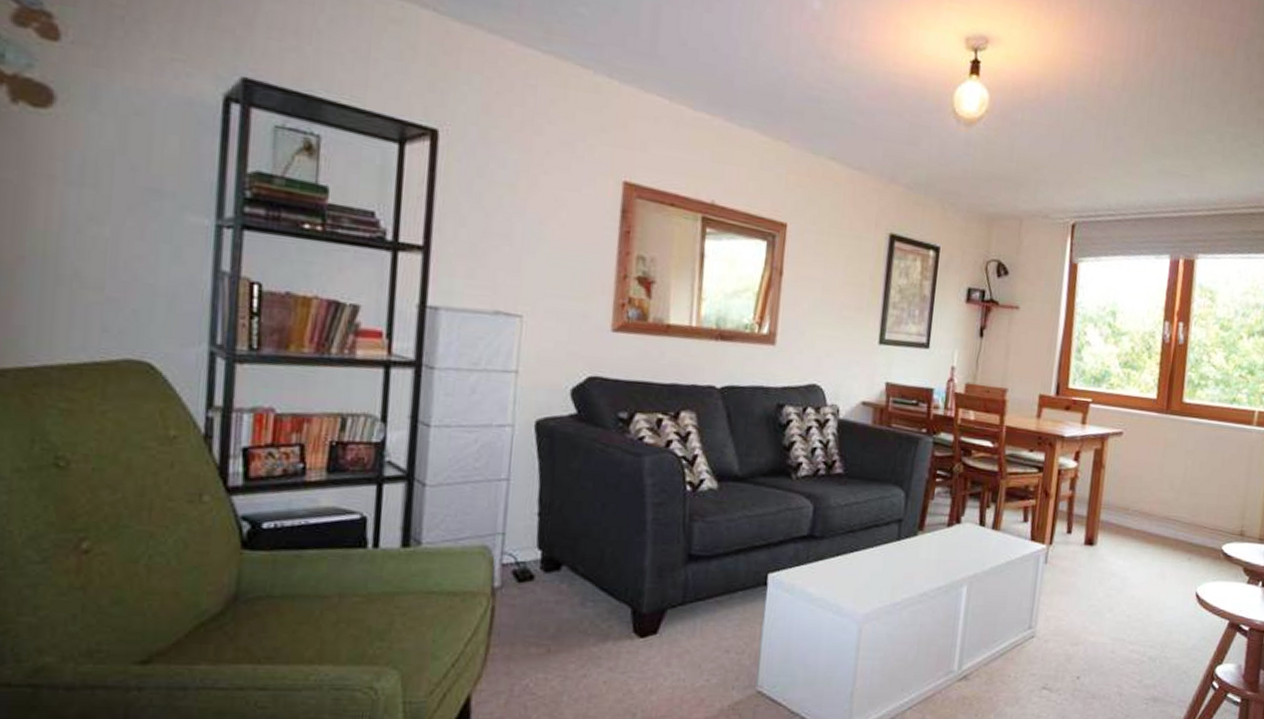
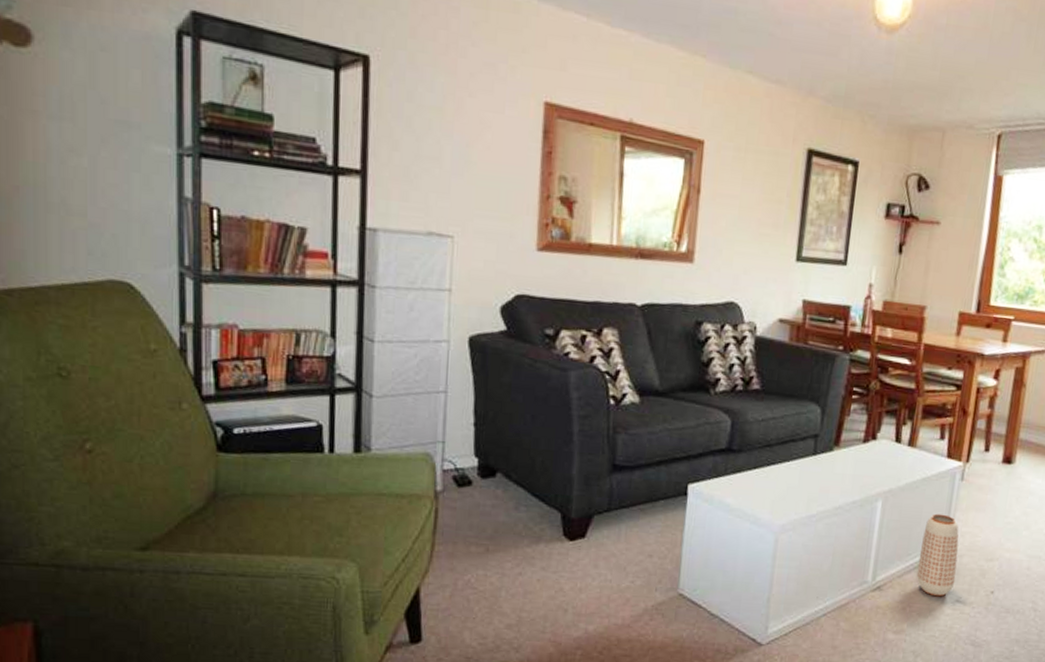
vase: none [1002,598,1044,684] -> present [916,513,959,597]

